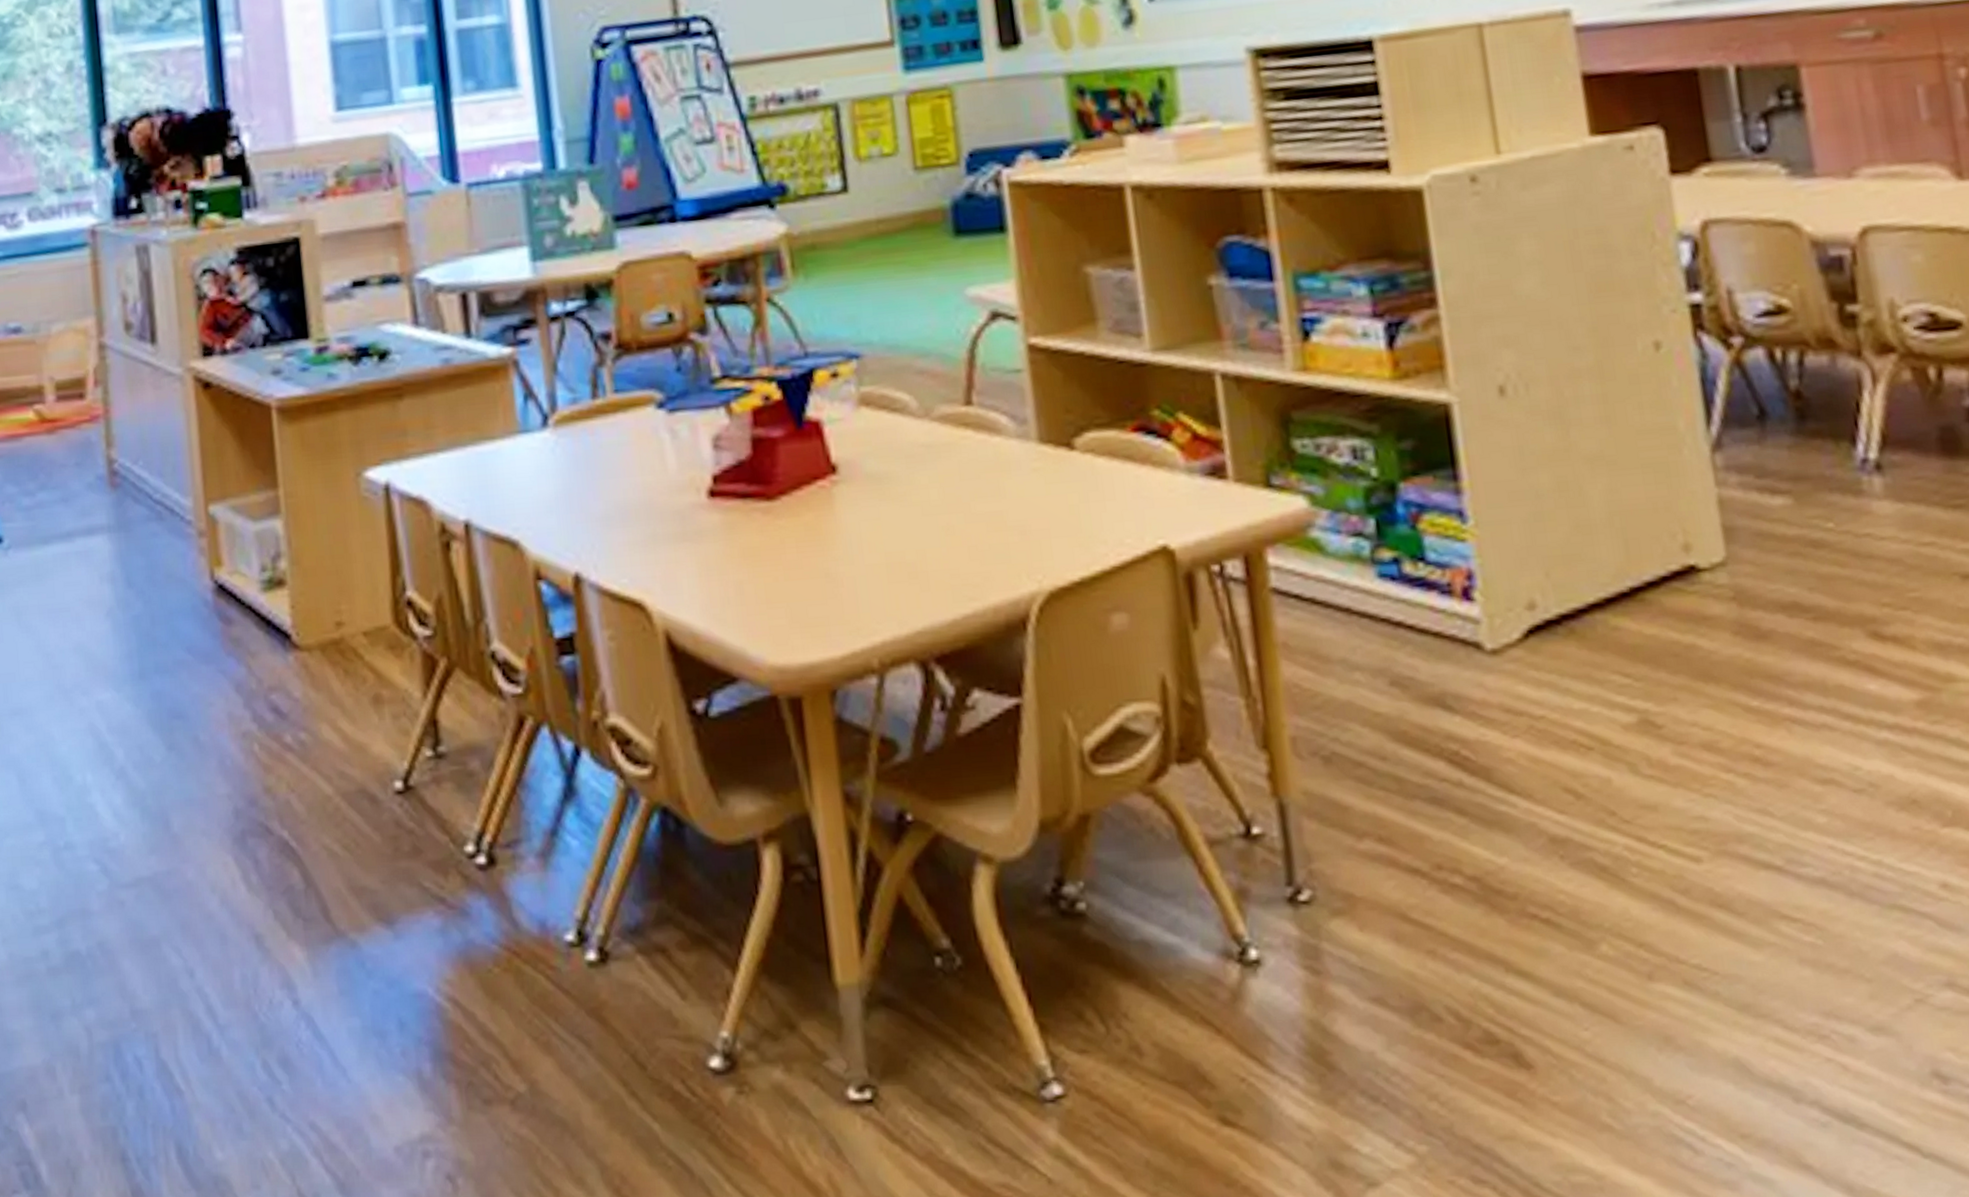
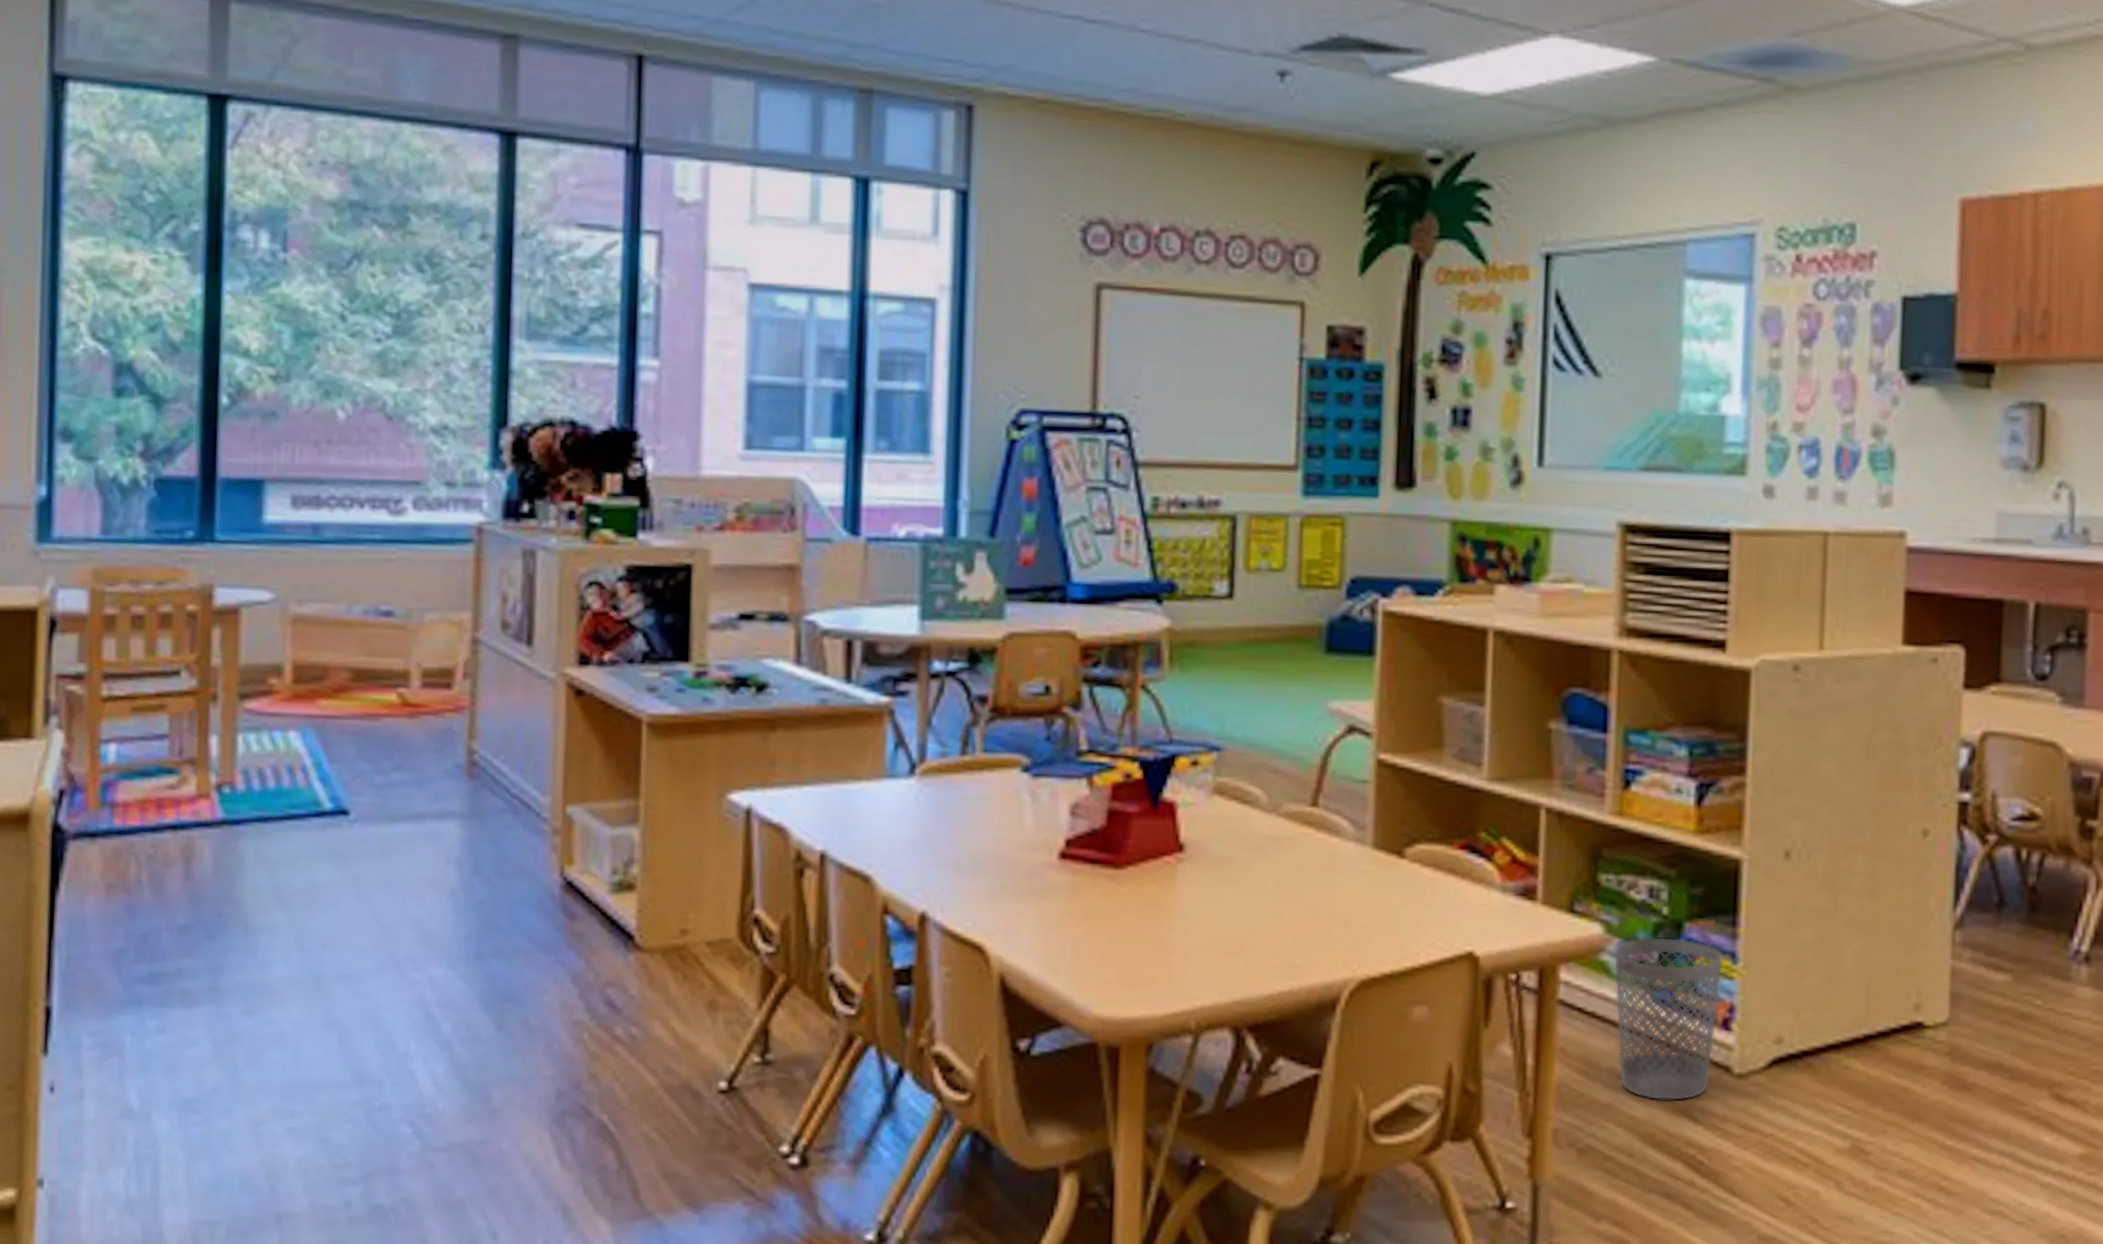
wastebasket: none [1323,501,1461,692] -> present [1613,937,1725,1102]

